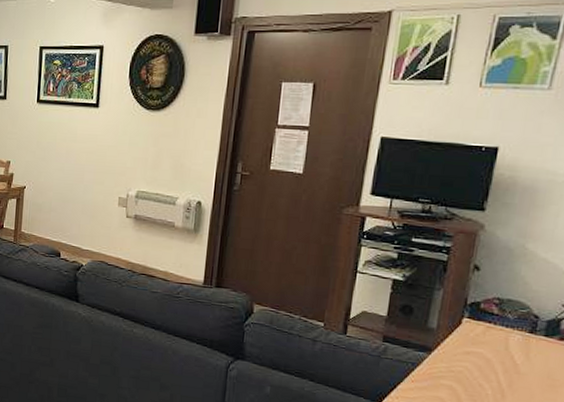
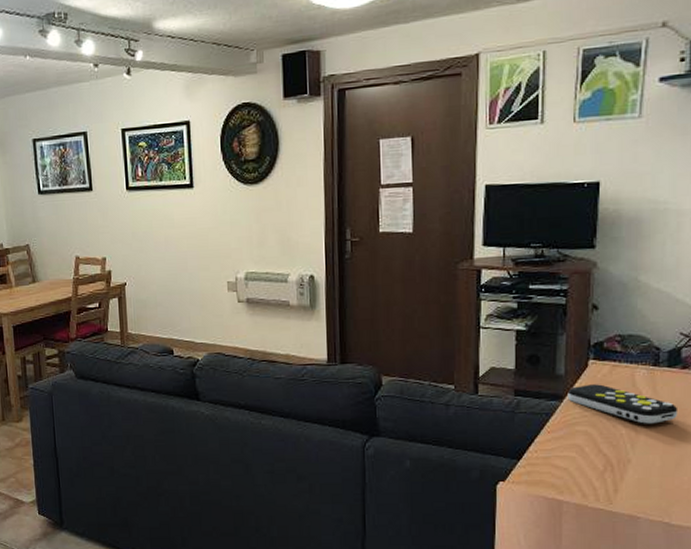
remote control: none [436,341,550,390] -> present [568,384,678,424]

